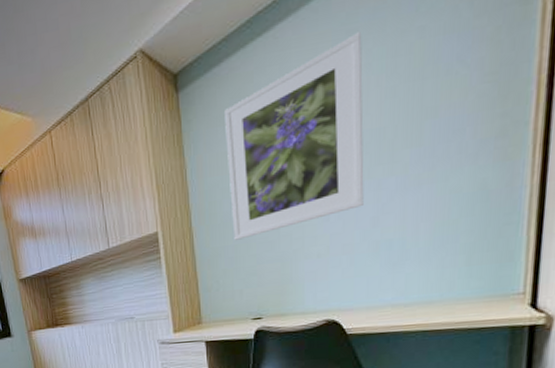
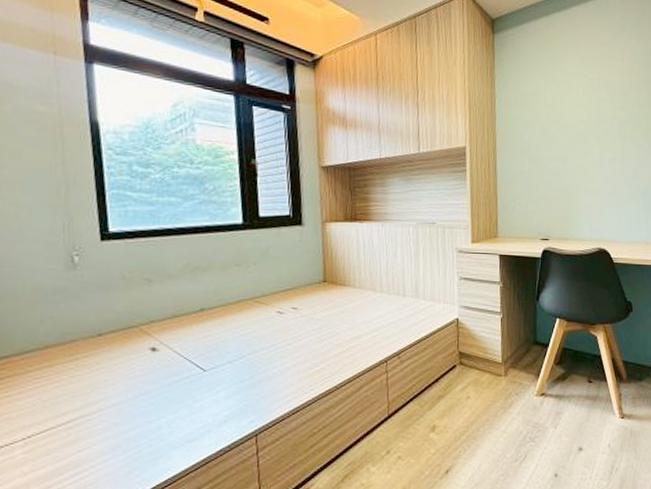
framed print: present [225,31,364,240] -> none [529,30,629,168]

